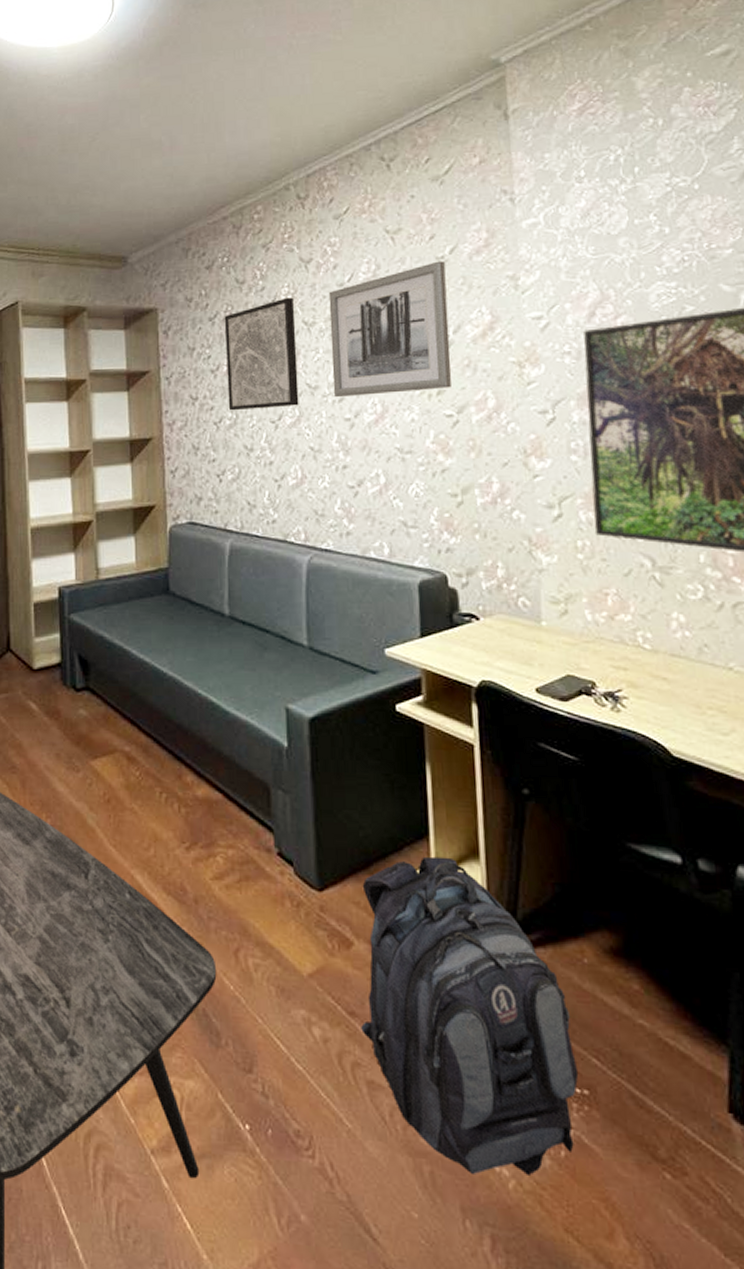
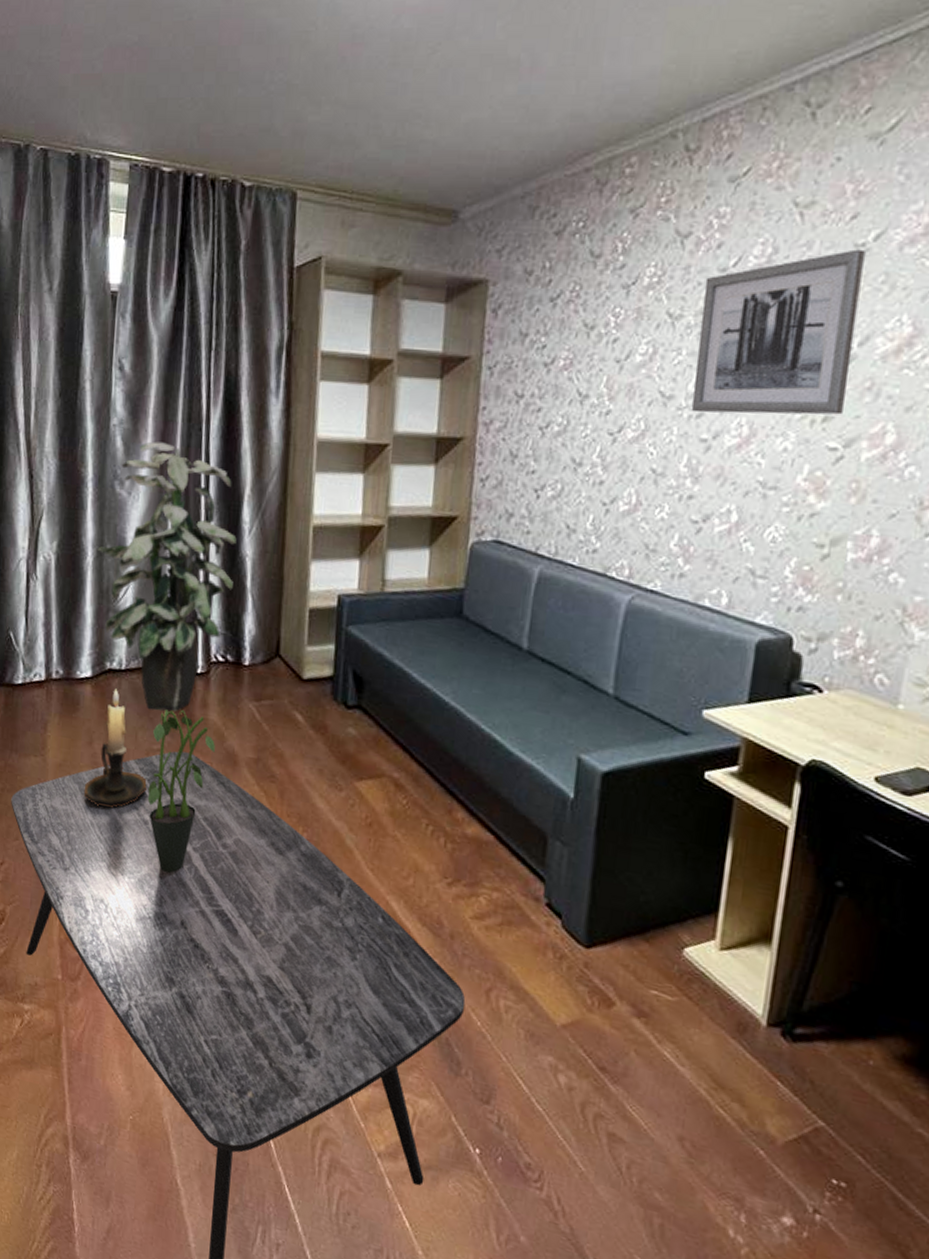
wall art: present [224,297,299,411] -> none [559,280,661,418]
backpack: present [361,856,579,1175] -> none [610,932,842,1247]

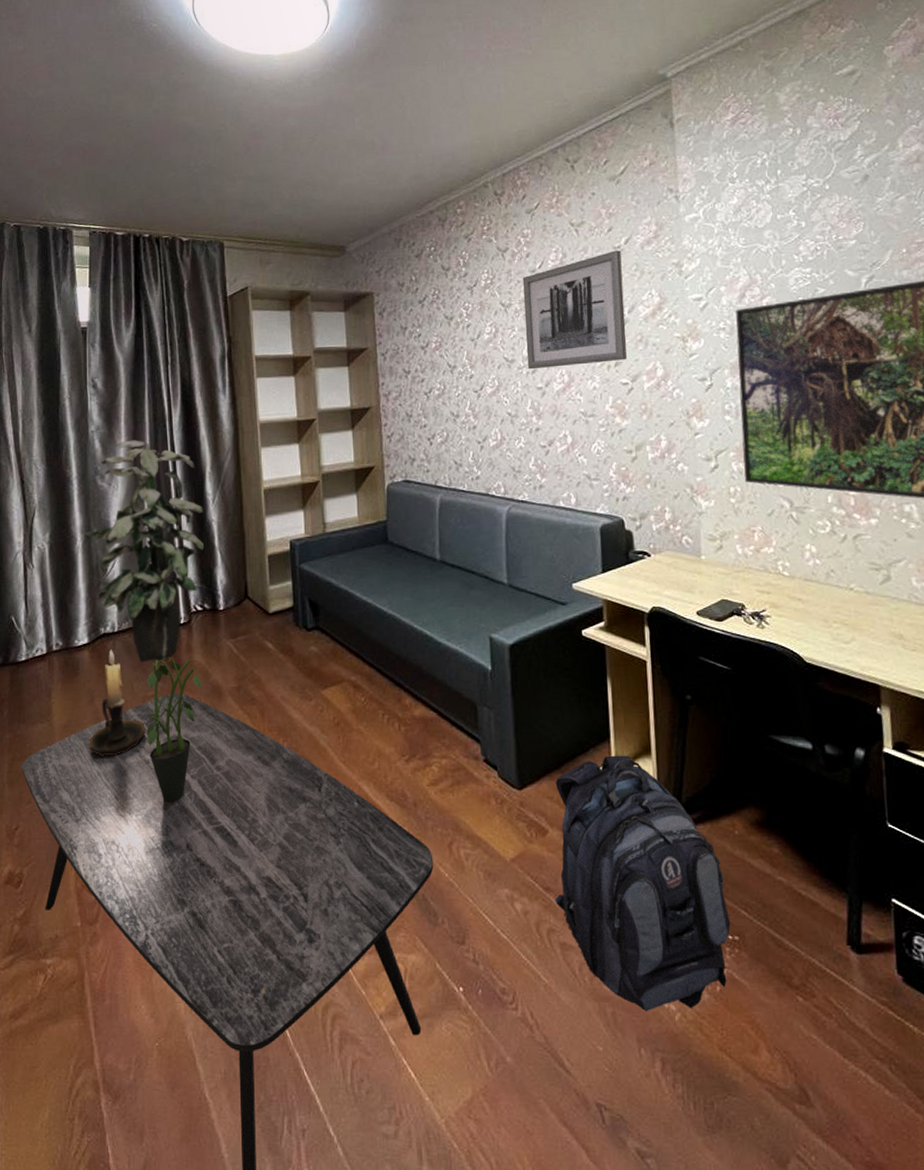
backpack: none [610,932,842,1247] -> present [555,755,731,1011]

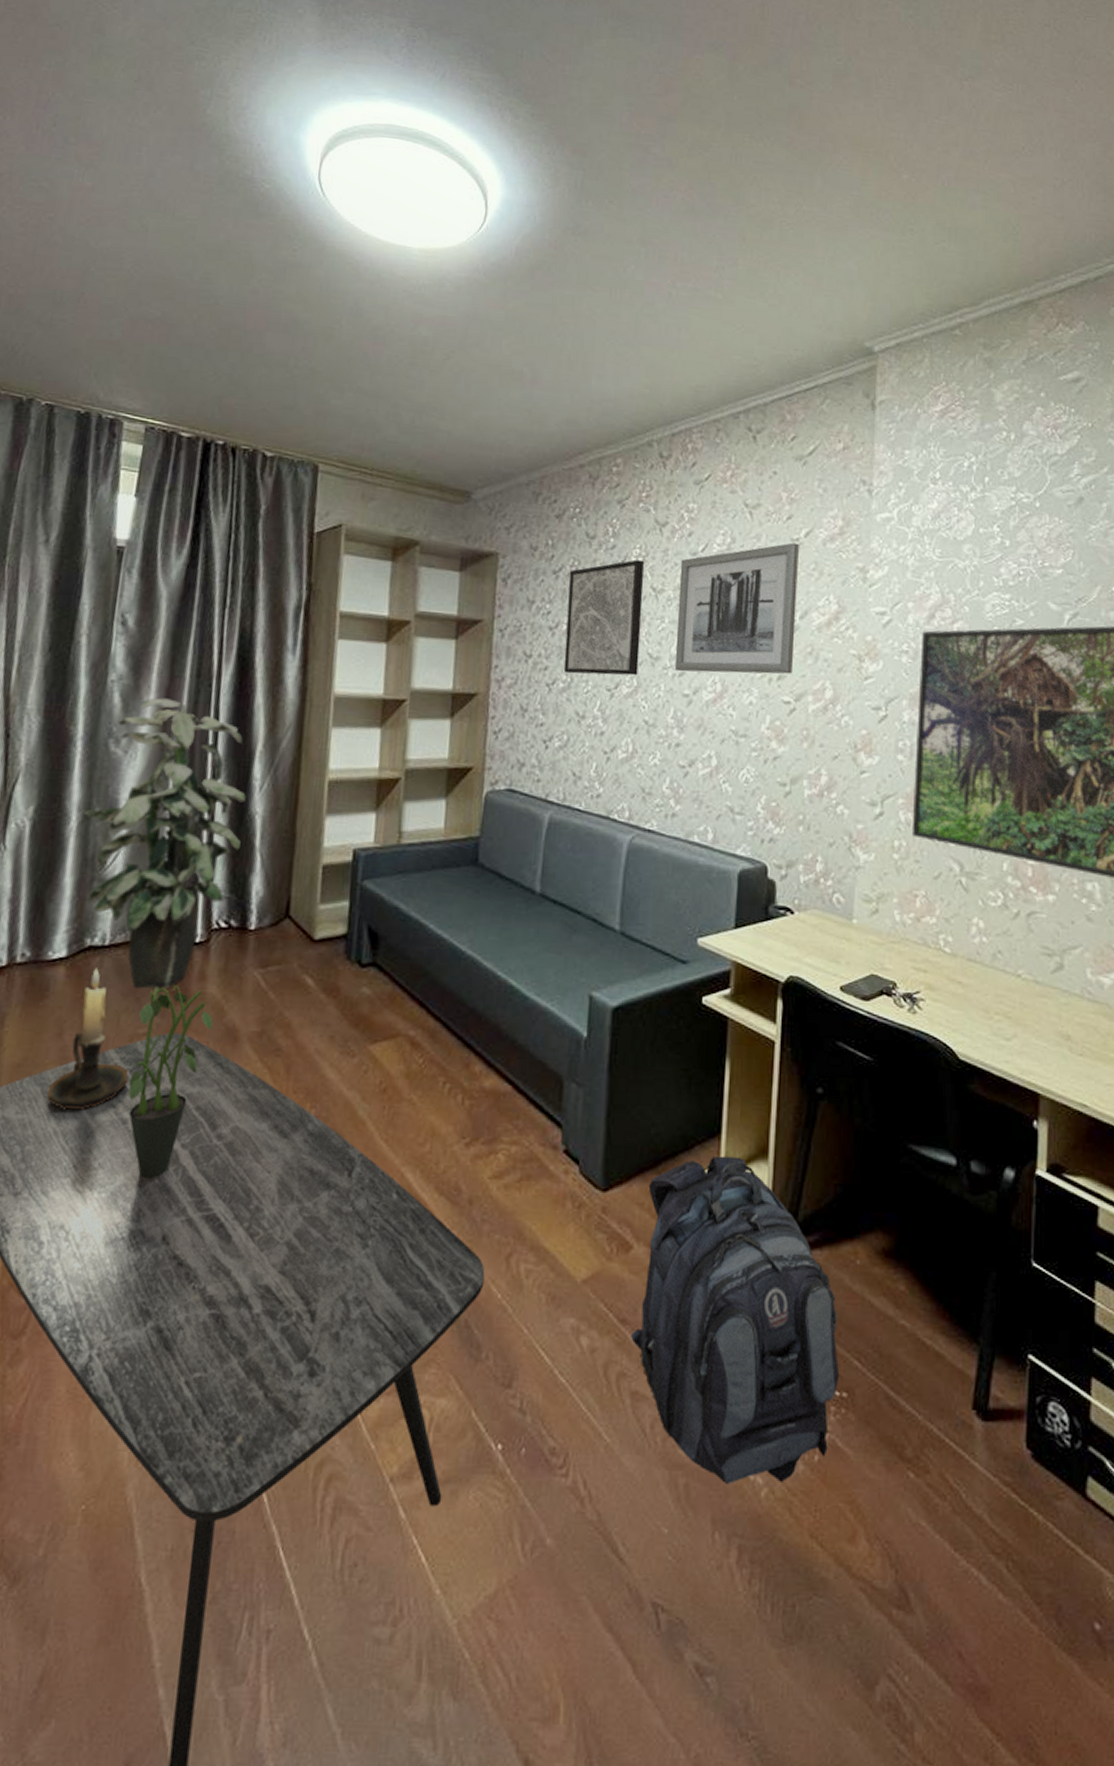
wall art: none [432,282,498,383] -> present [563,559,645,676]

